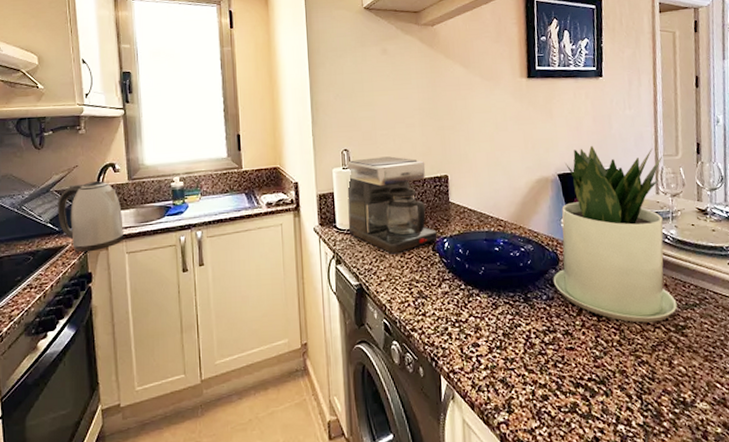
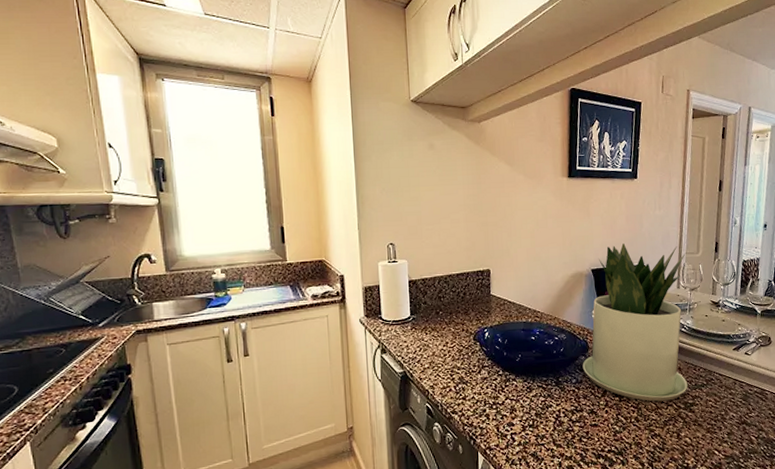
kettle: present [58,181,124,253] -> none [89,272,164,345]
coffee maker: present [346,156,438,253] -> none [392,250,479,343]

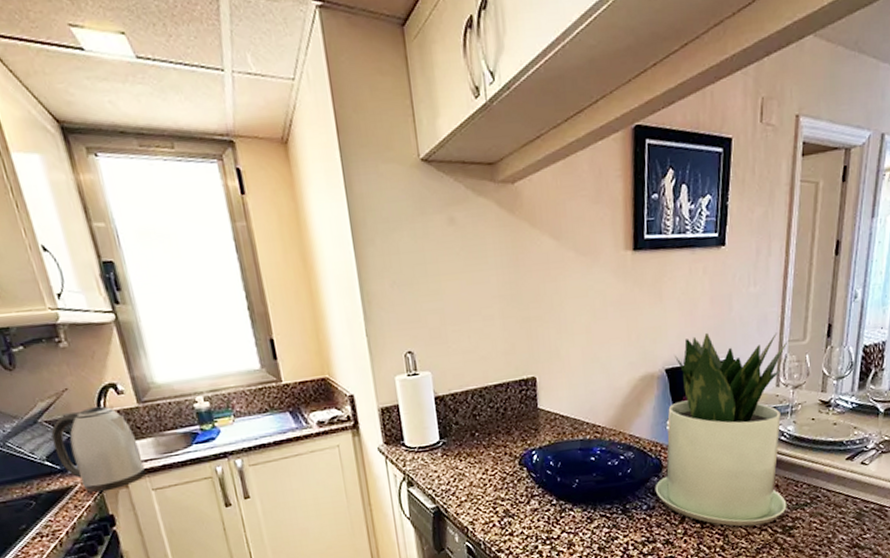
kettle: none [89,272,164,345] -> present [51,406,146,493]

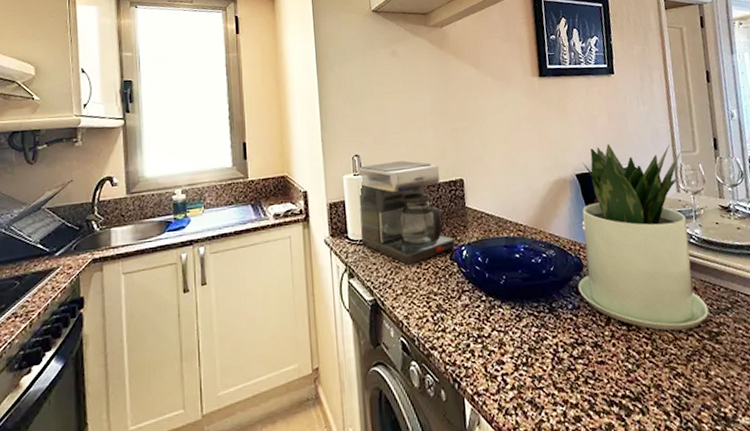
kettle: present [51,406,146,493] -> none [49,196,120,276]
coffee maker: none [412,357,525,471] -> present [358,160,455,264]

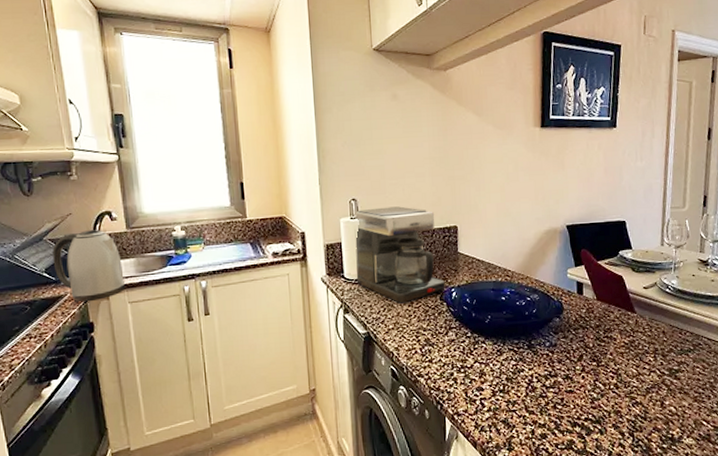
kettle: none [49,196,120,276] -> present [52,229,125,303]
planter: present [577,144,709,331] -> none [556,198,673,367]

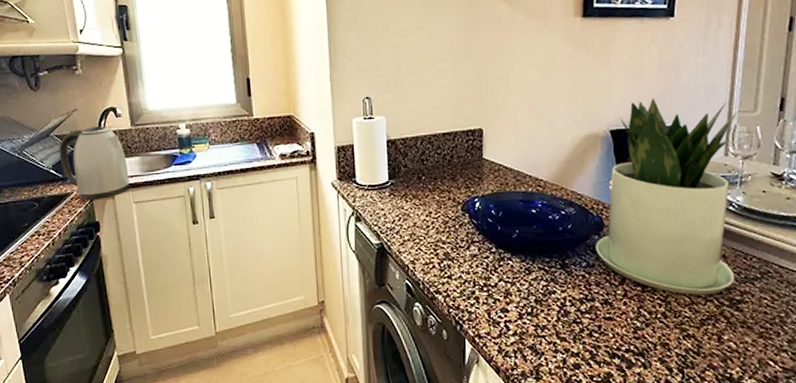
coffee maker: present [354,206,445,302] -> none [368,106,468,212]
planter: none [556,198,673,367] -> present [595,99,736,295]

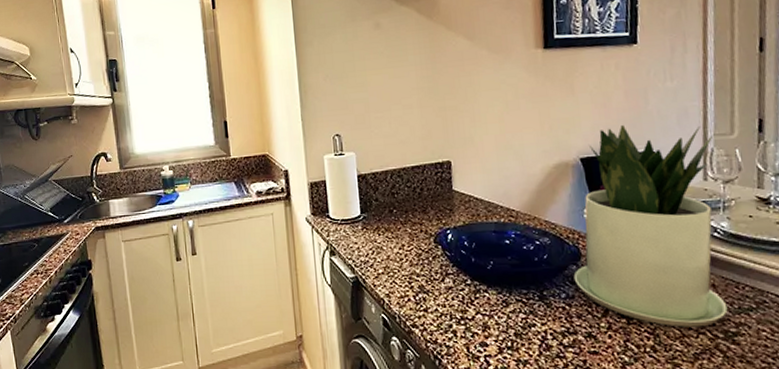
kettle: present [59,126,130,201] -> none [56,170,119,241]

